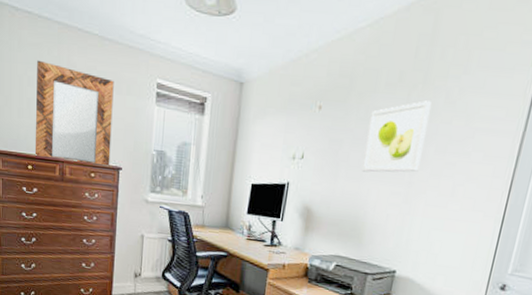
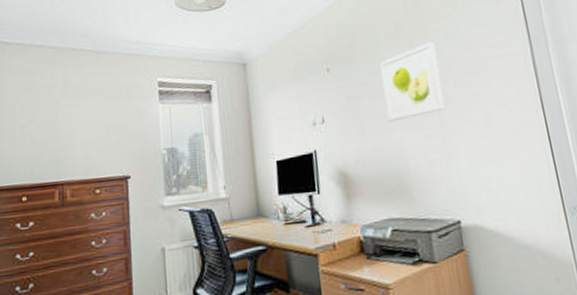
home mirror: present [34,60,114,168] -> none [29,85,117,187]

